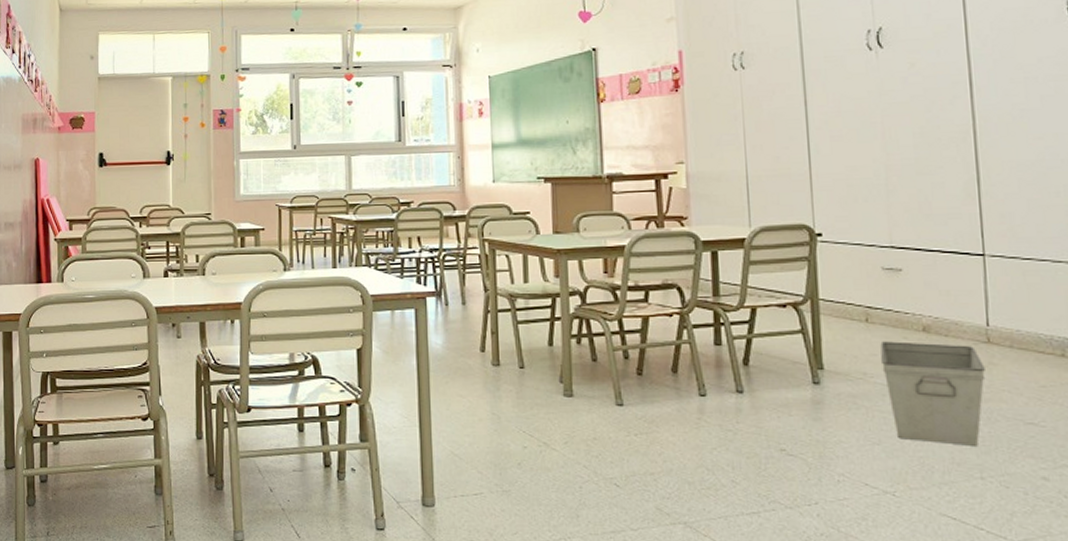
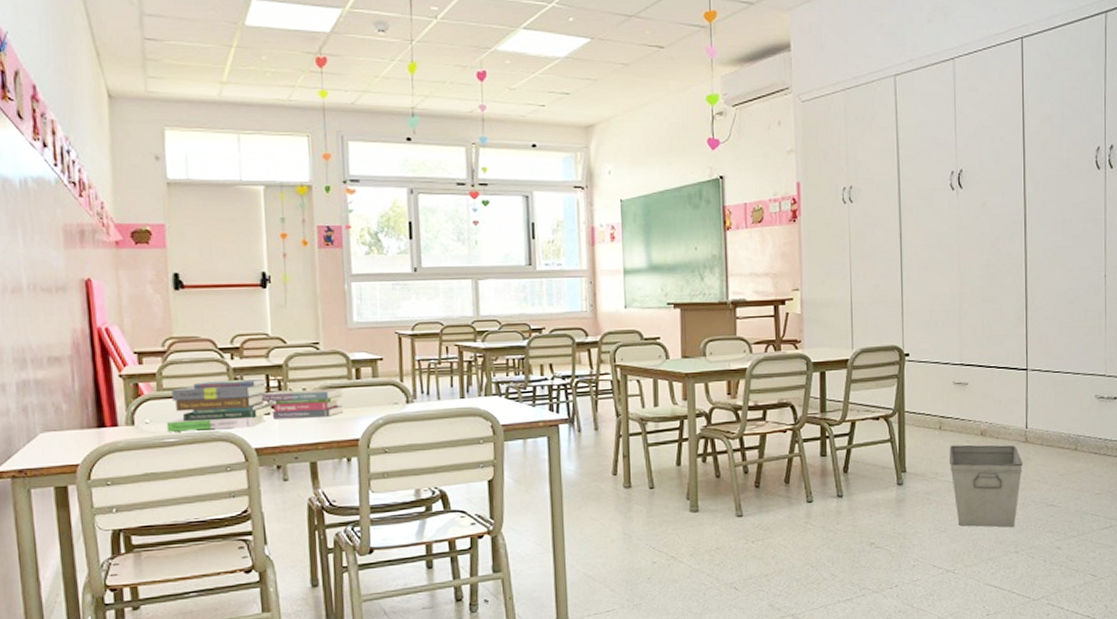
books: none [87,245,170,289] -> present [166,379,272,432]
books: none [162,255,229,282] -> present [261,388,343,419]

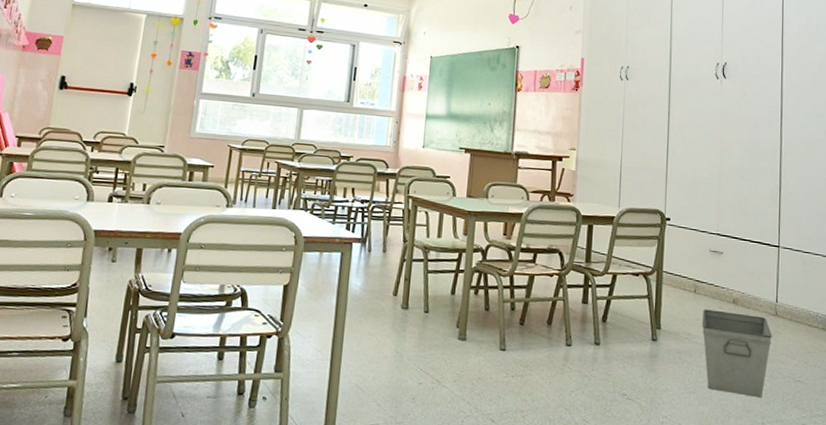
books: present [166,379,272,432] -> none [26,167,116,211]
books: present [261,388,343,419] -> none [108,182,176,211]

